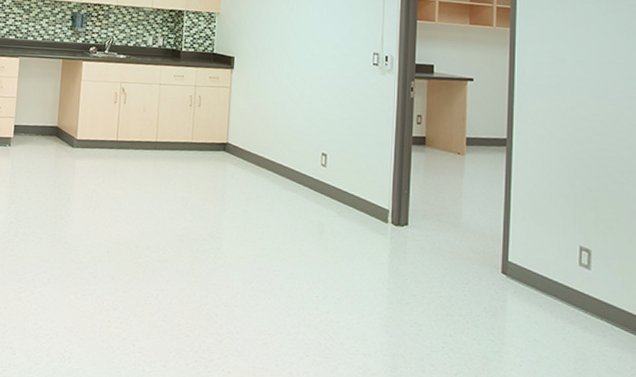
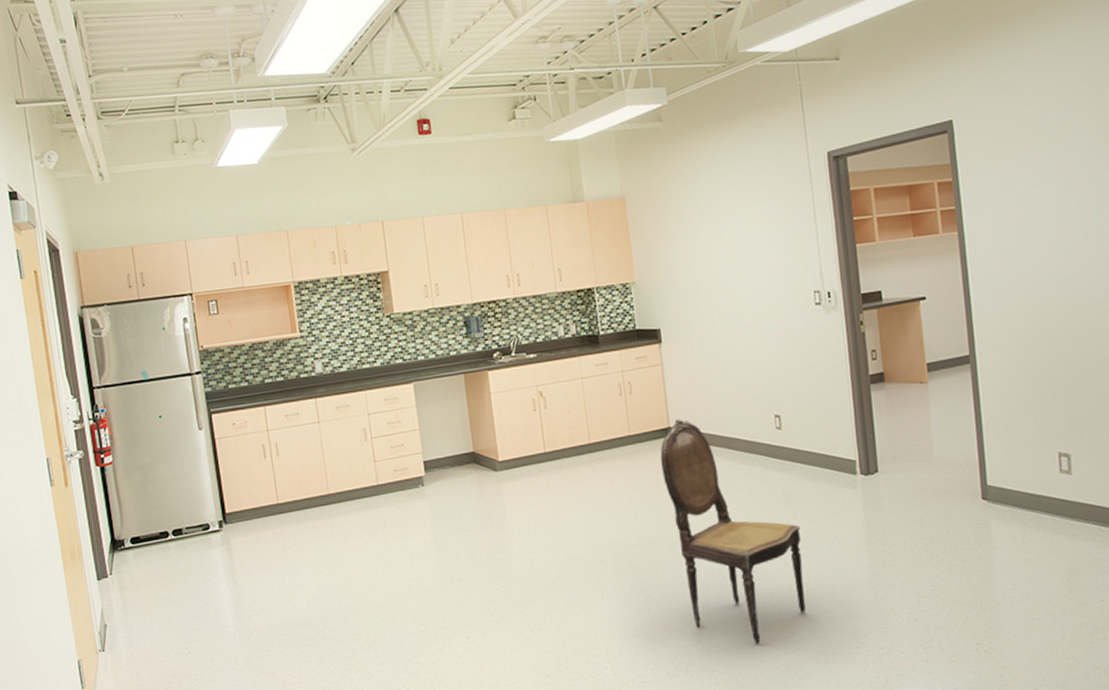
dining chair: none [214,137,329,358] -> present [660,419,806,644]

